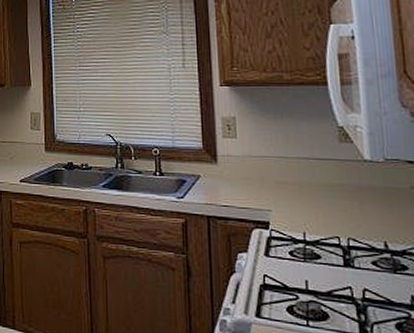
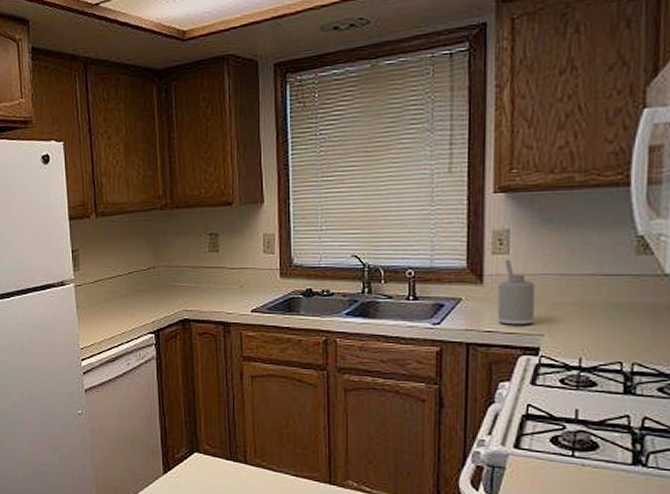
soap dispenser: none [230,142,263,201] -> present [497,259,535,325]

